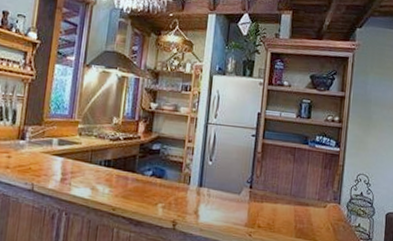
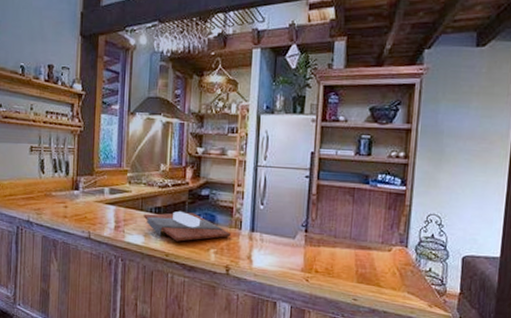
cutting board: none [92,164,179,196] -> present [143,210,231,242]

